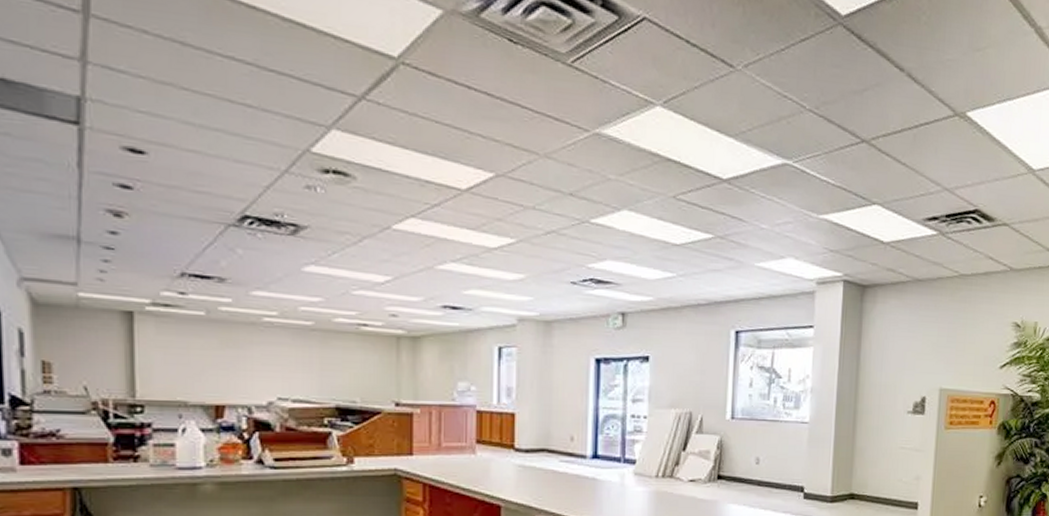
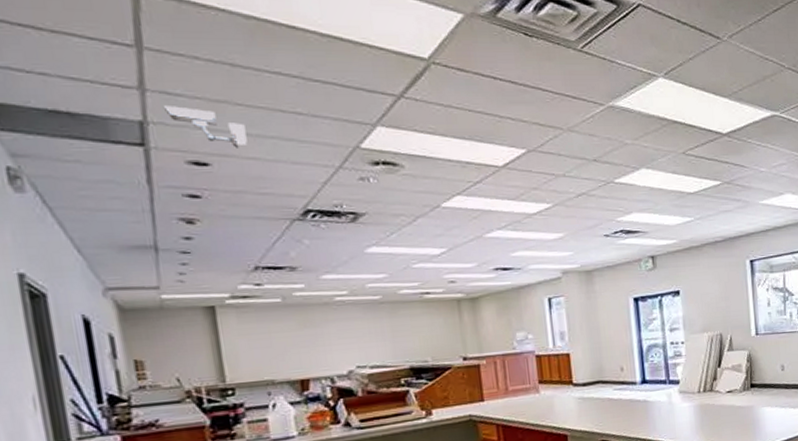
security camera: none [103,82,189,138] -> present [163,106,248,148]

